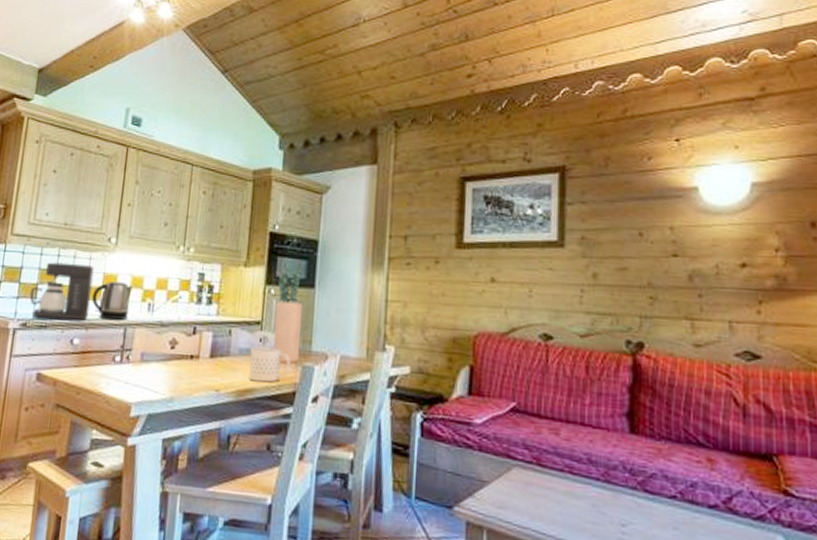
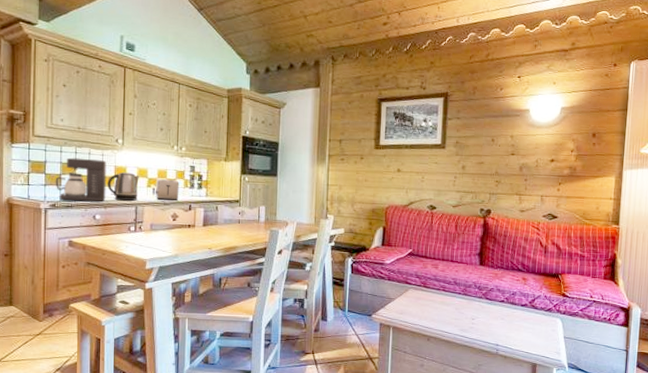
toaster: none [150,291,183,320] -> present [155,179,179,200]
mug: present [249,347,290,383] -> none [232,218,261,242]
vase: present [273,261,303,365] -> none [248,157,269,229]

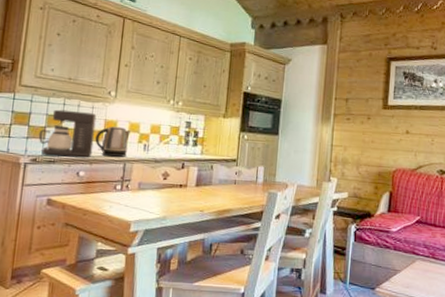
toaster: present [155,179,179,200] -> none [146,134,173,158]

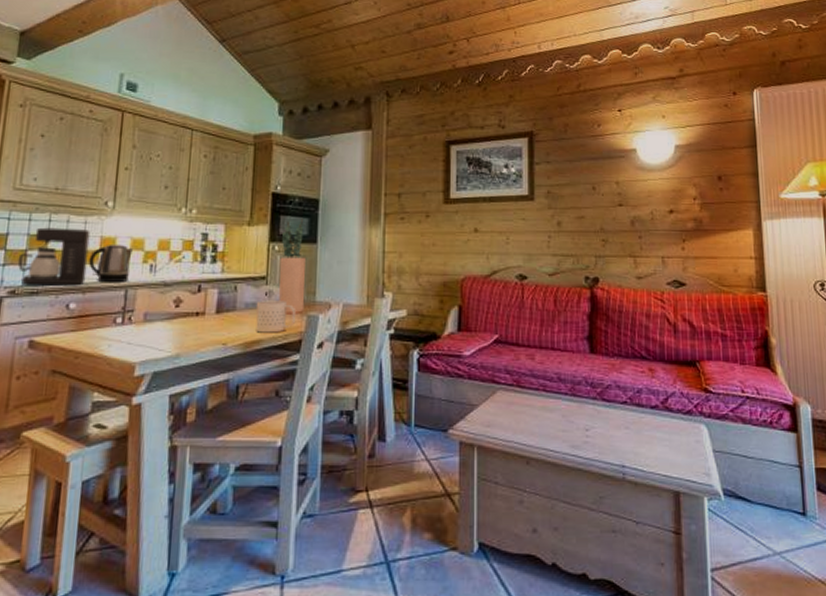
mug: none [227,178,259,205] -> present [256,300,295,333]
vase: none [246,114,270,191] -> present [278,219,307,315]

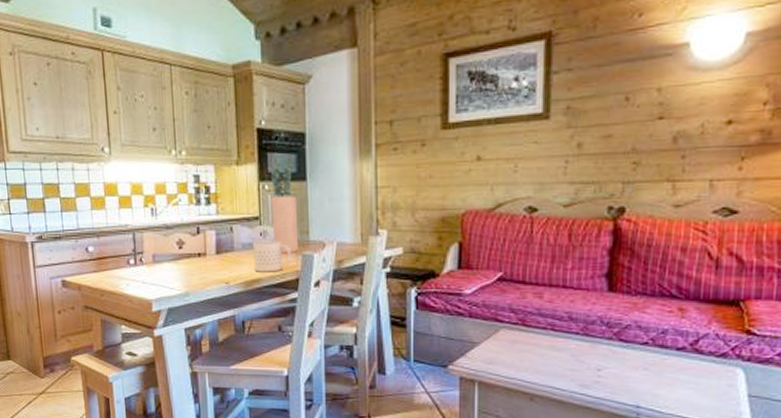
coffee maker: present [17,227,91,286] -> none [38,175,98,231]
kettle: present [89,244,133,282] -> none [97,189,134,226]

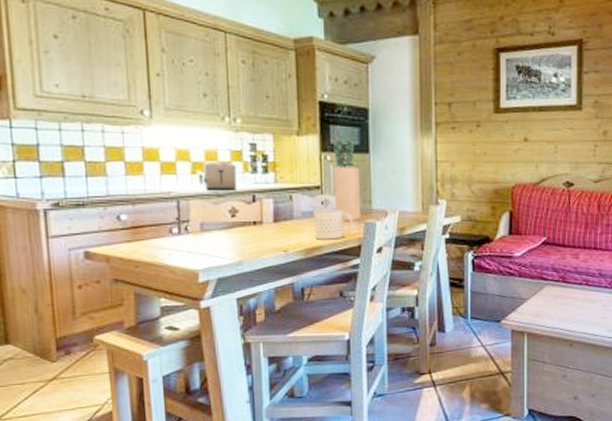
toaster: none [154,195,183,222] -> present [203,163,237,190]

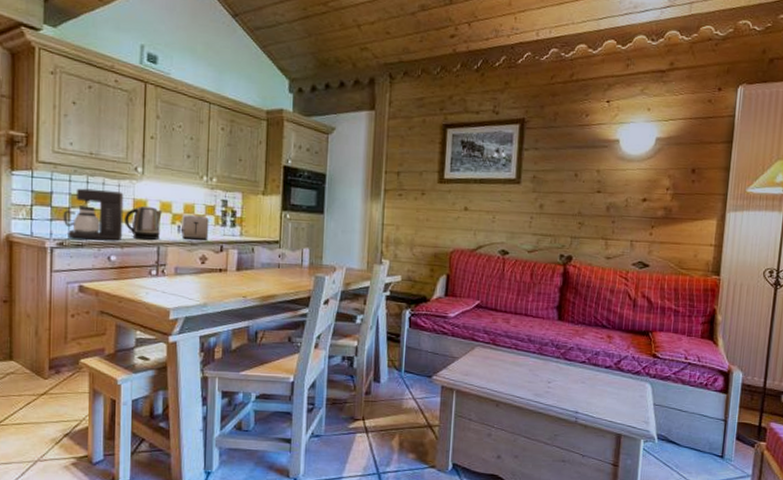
coffee maker: none [55,137,133,198] -> present [63,188,124,241]
kettle: none [133,154,179,193] -> present [125,205,162,240]
mug: present [313,209,353,240] -> none [270,261,305,290]
vase: present [333,128,362,222] -> none [290,191,315,275]

